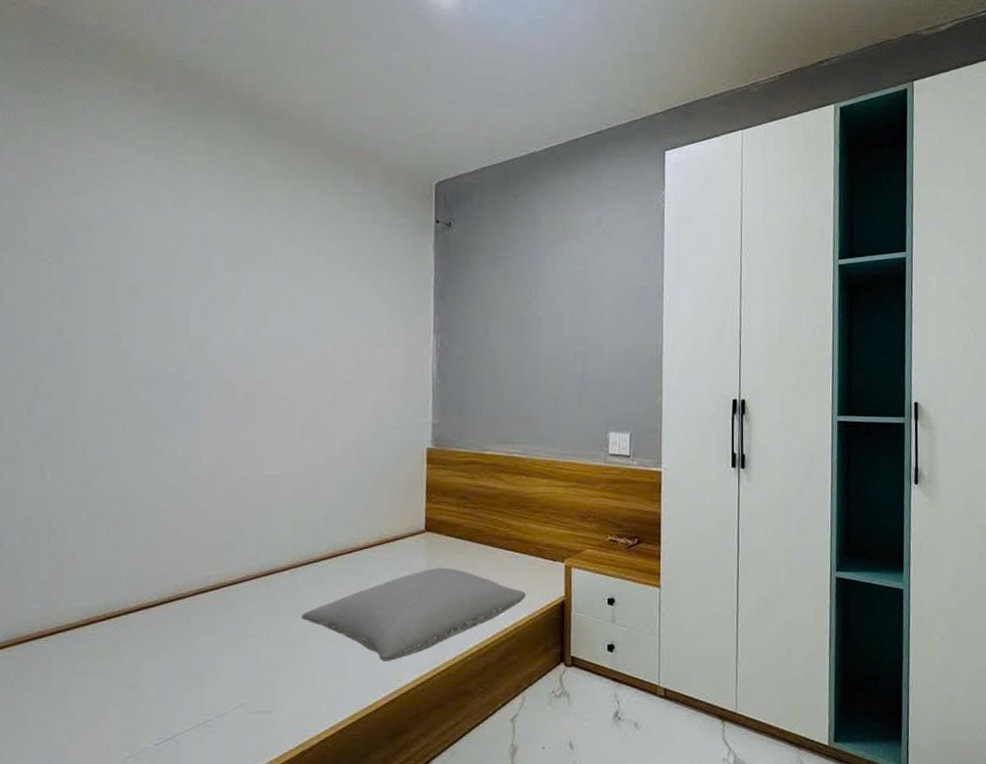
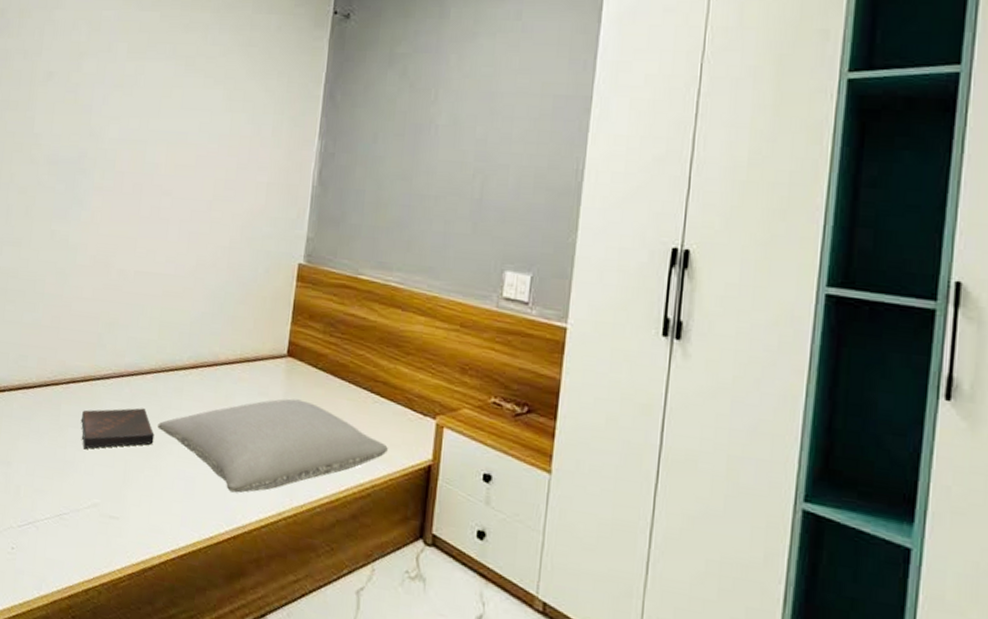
book: none [215,603,299,654] -> present [80,407,155,449]

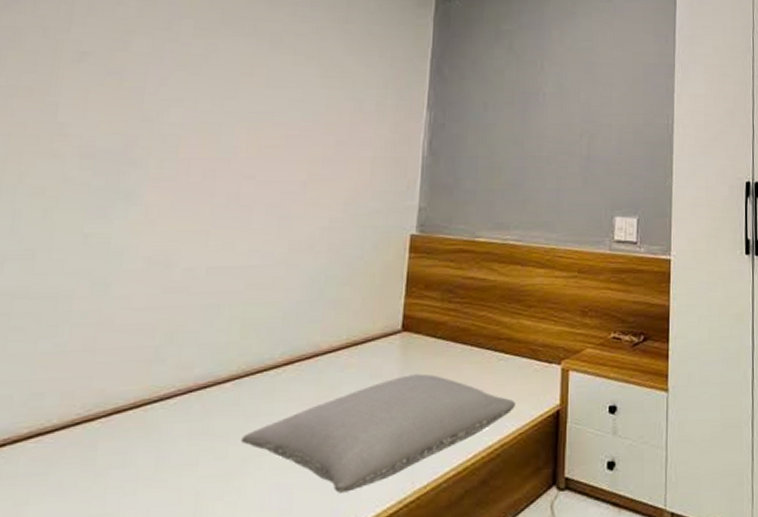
book: present [80,407,155,449] -> none [128,423,237,491]

